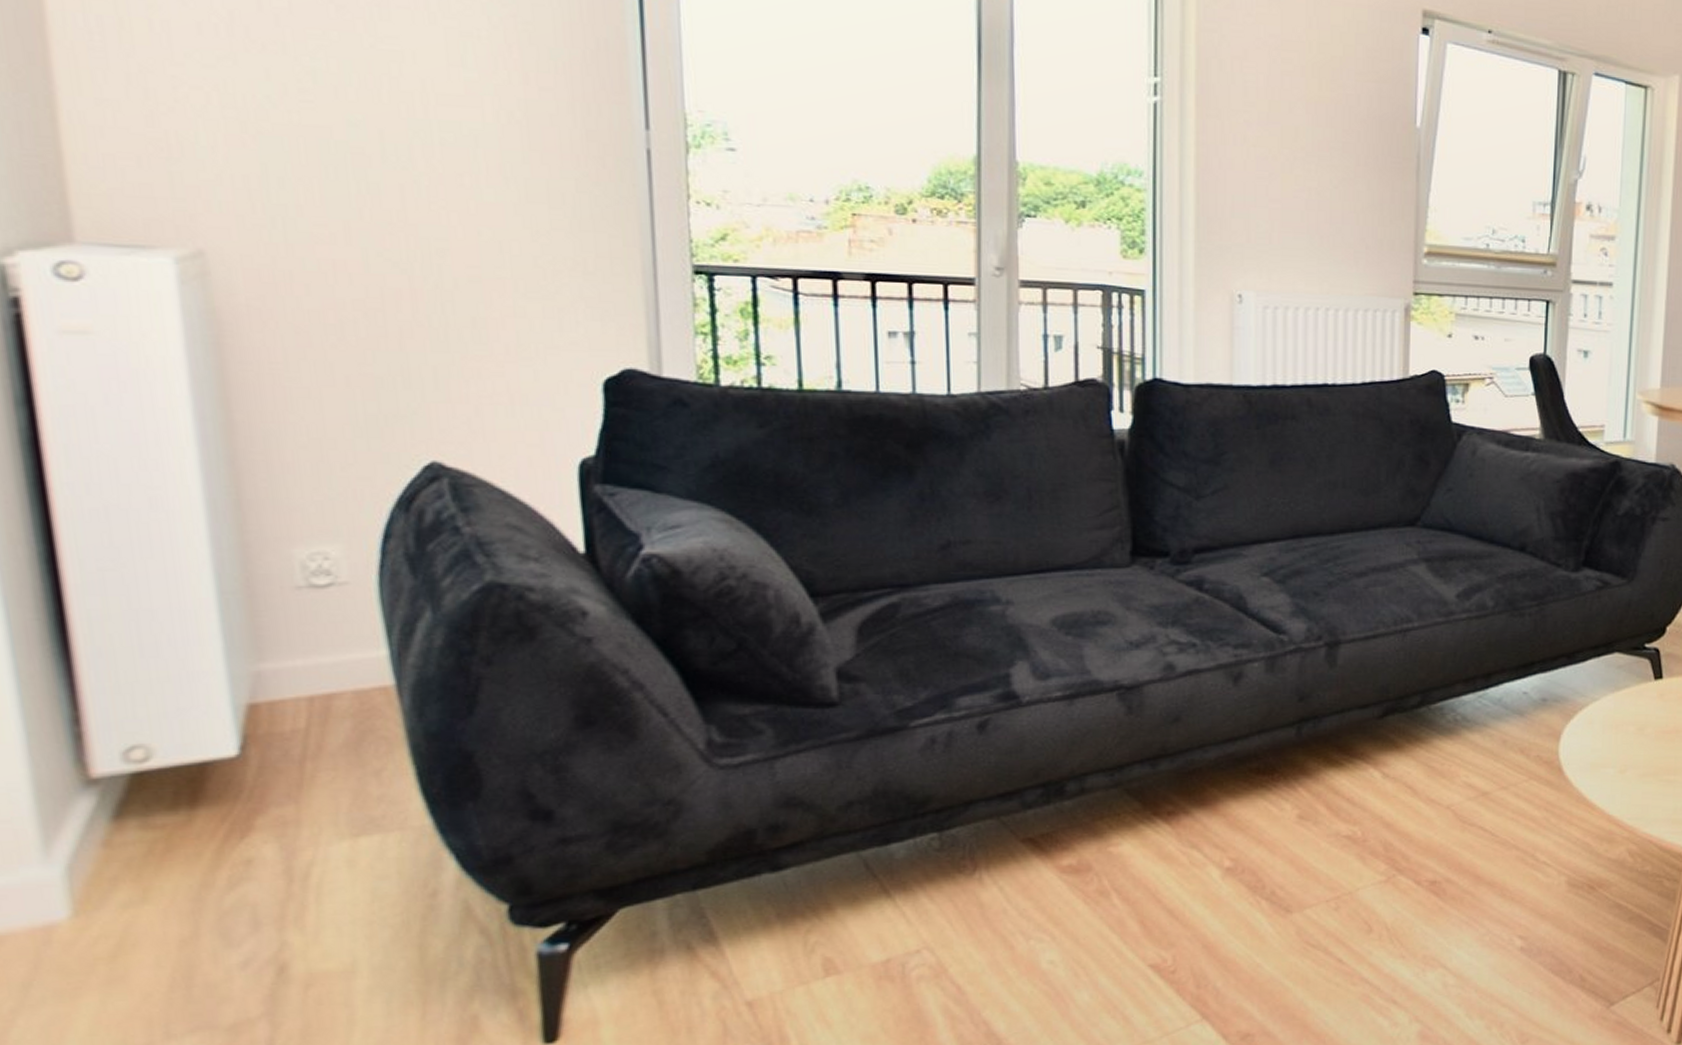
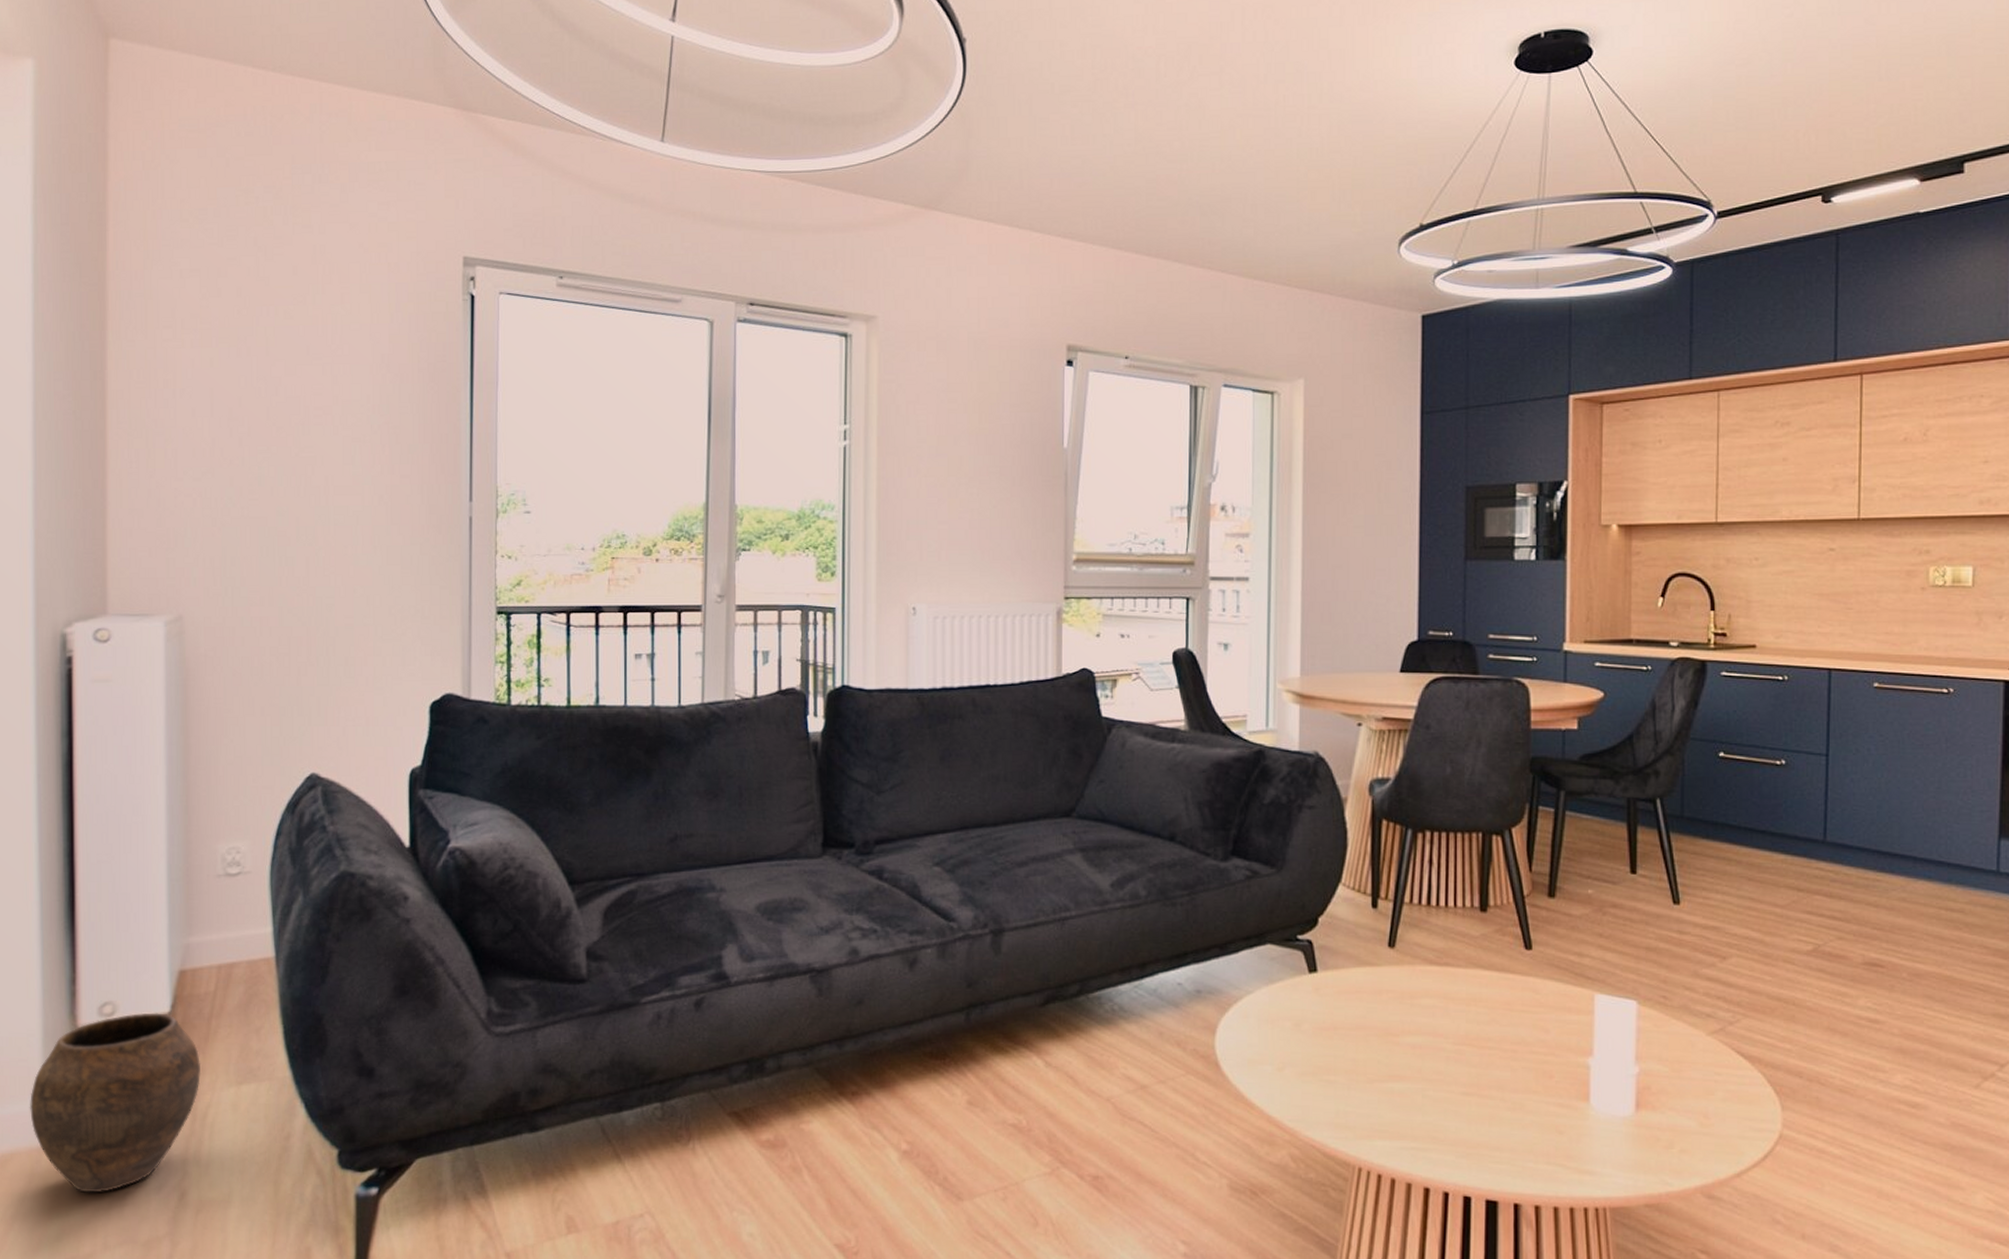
vase: none [22,756,295,976] -> present [29,1013,200,1193]

